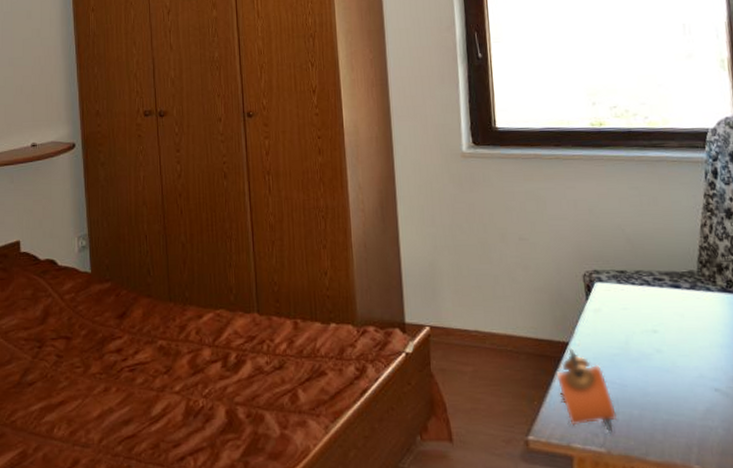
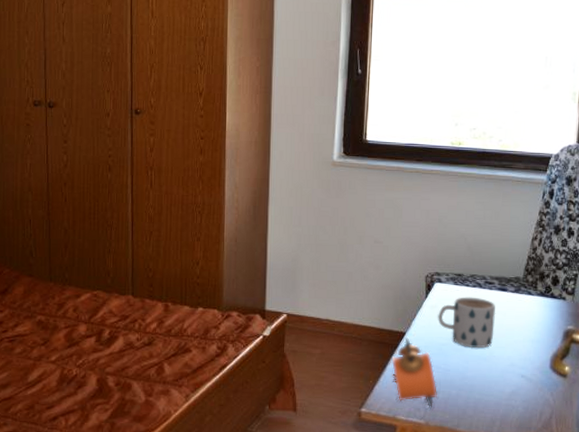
mug: none [602,296,674,358] -> present [437,297,496,349]

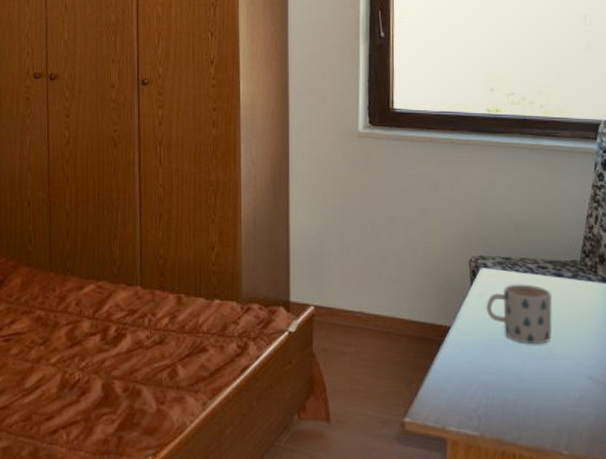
alarm clock: present [391,337,438,410] -> none [436,332,493,419]

